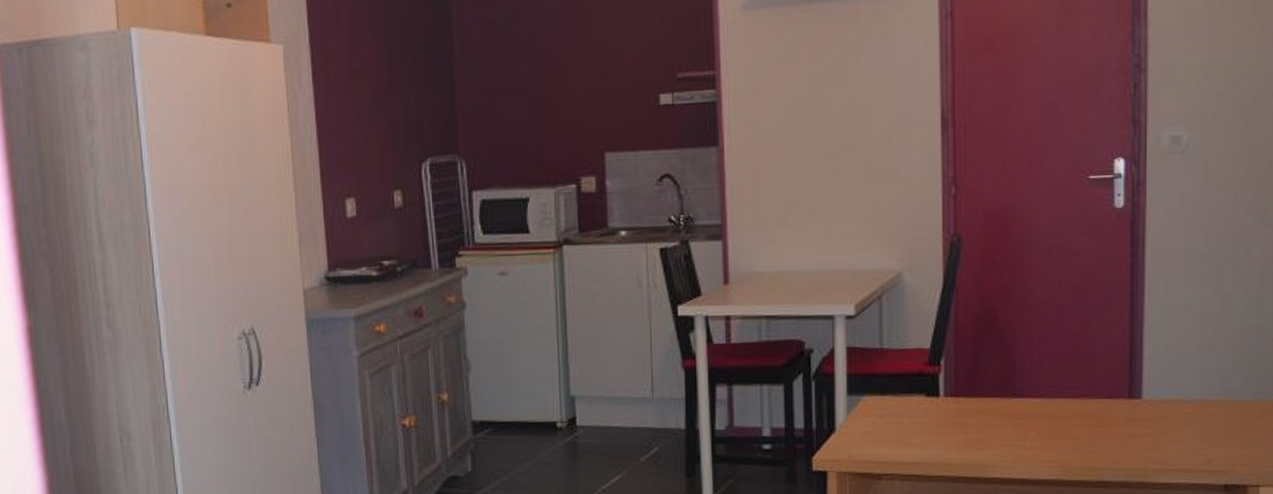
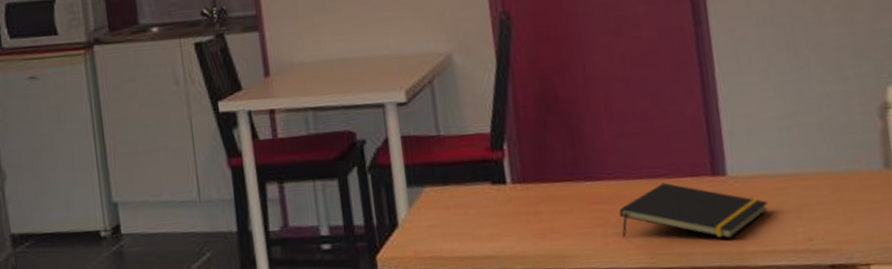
notepad: none [1039,403,1176,457] -> present [619,182,768,239]

